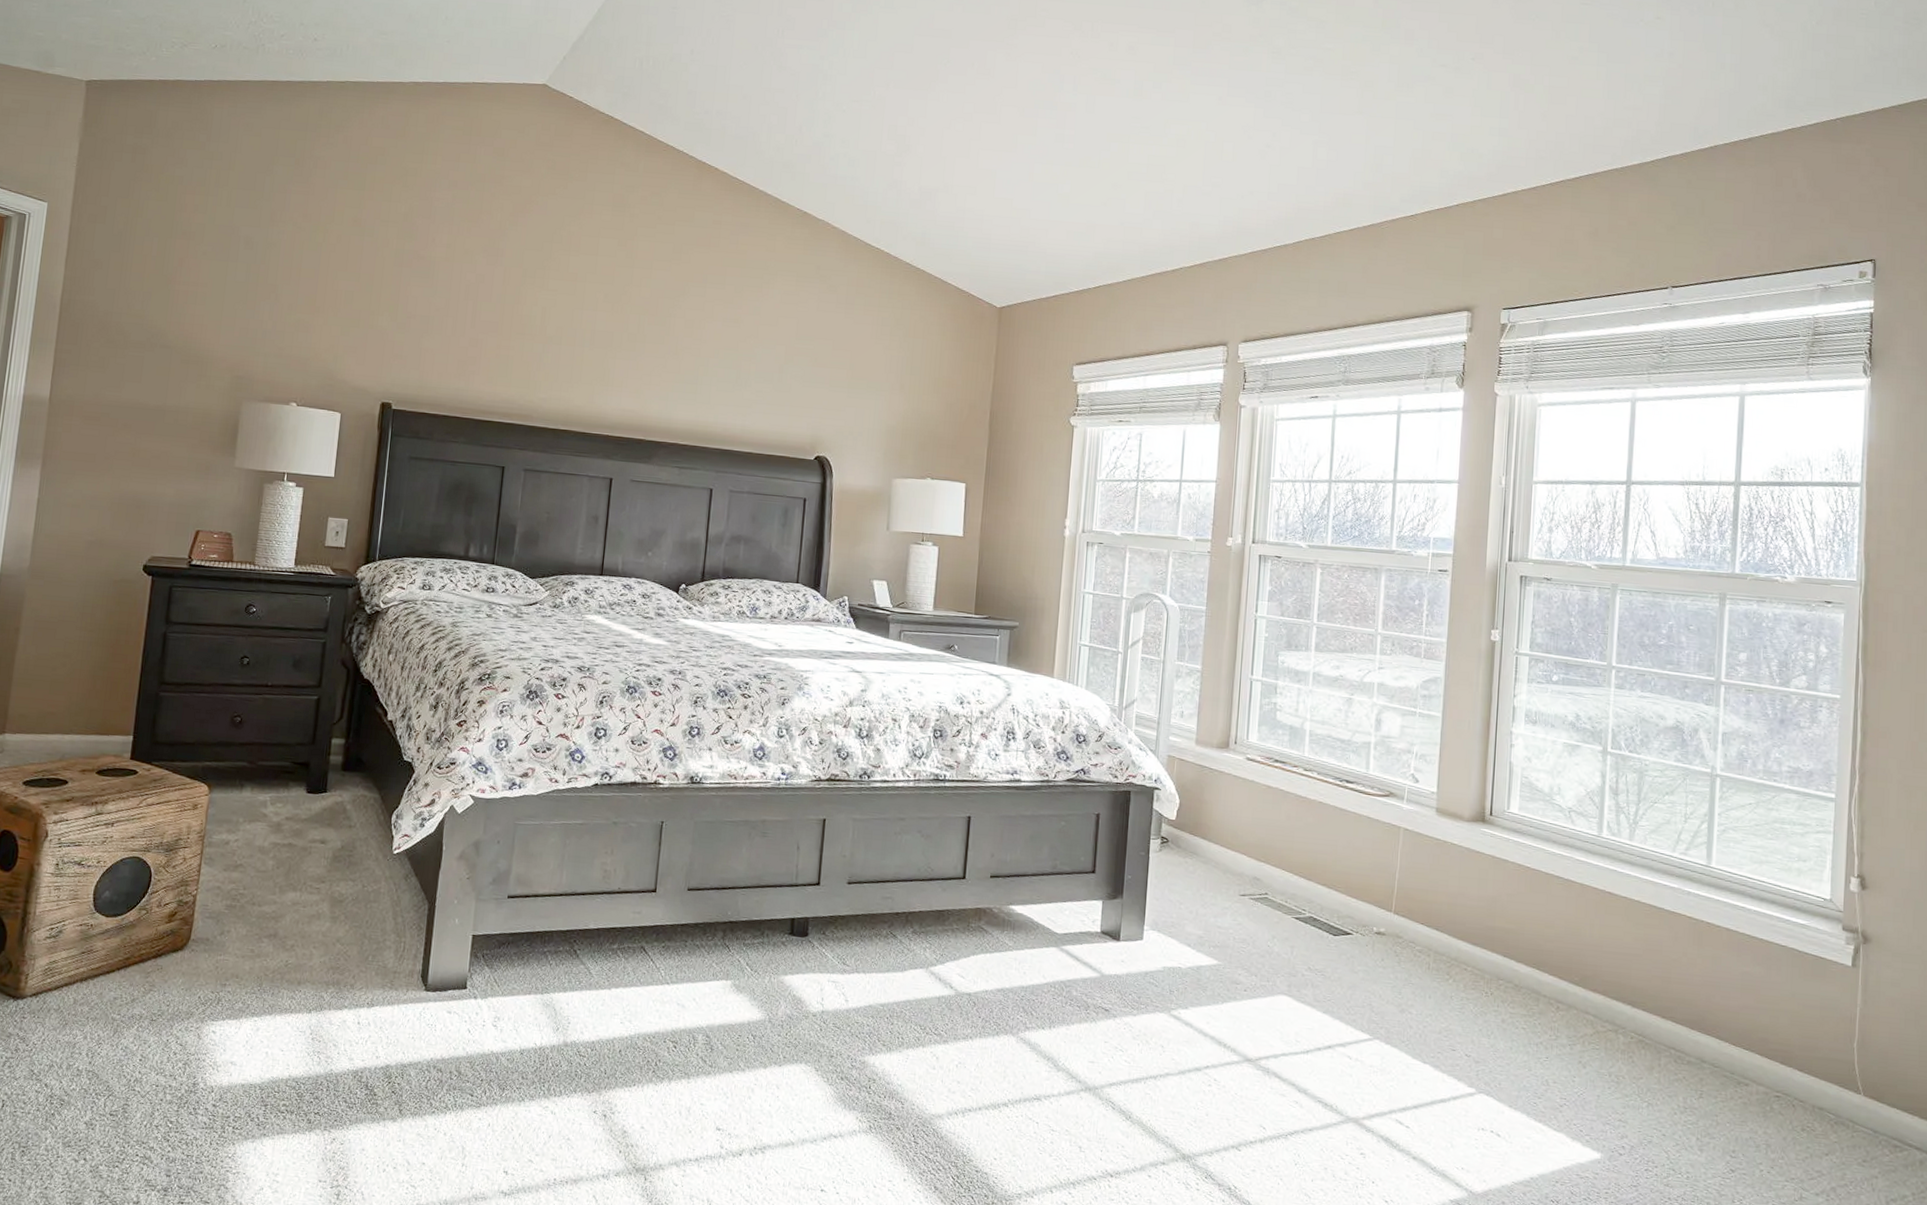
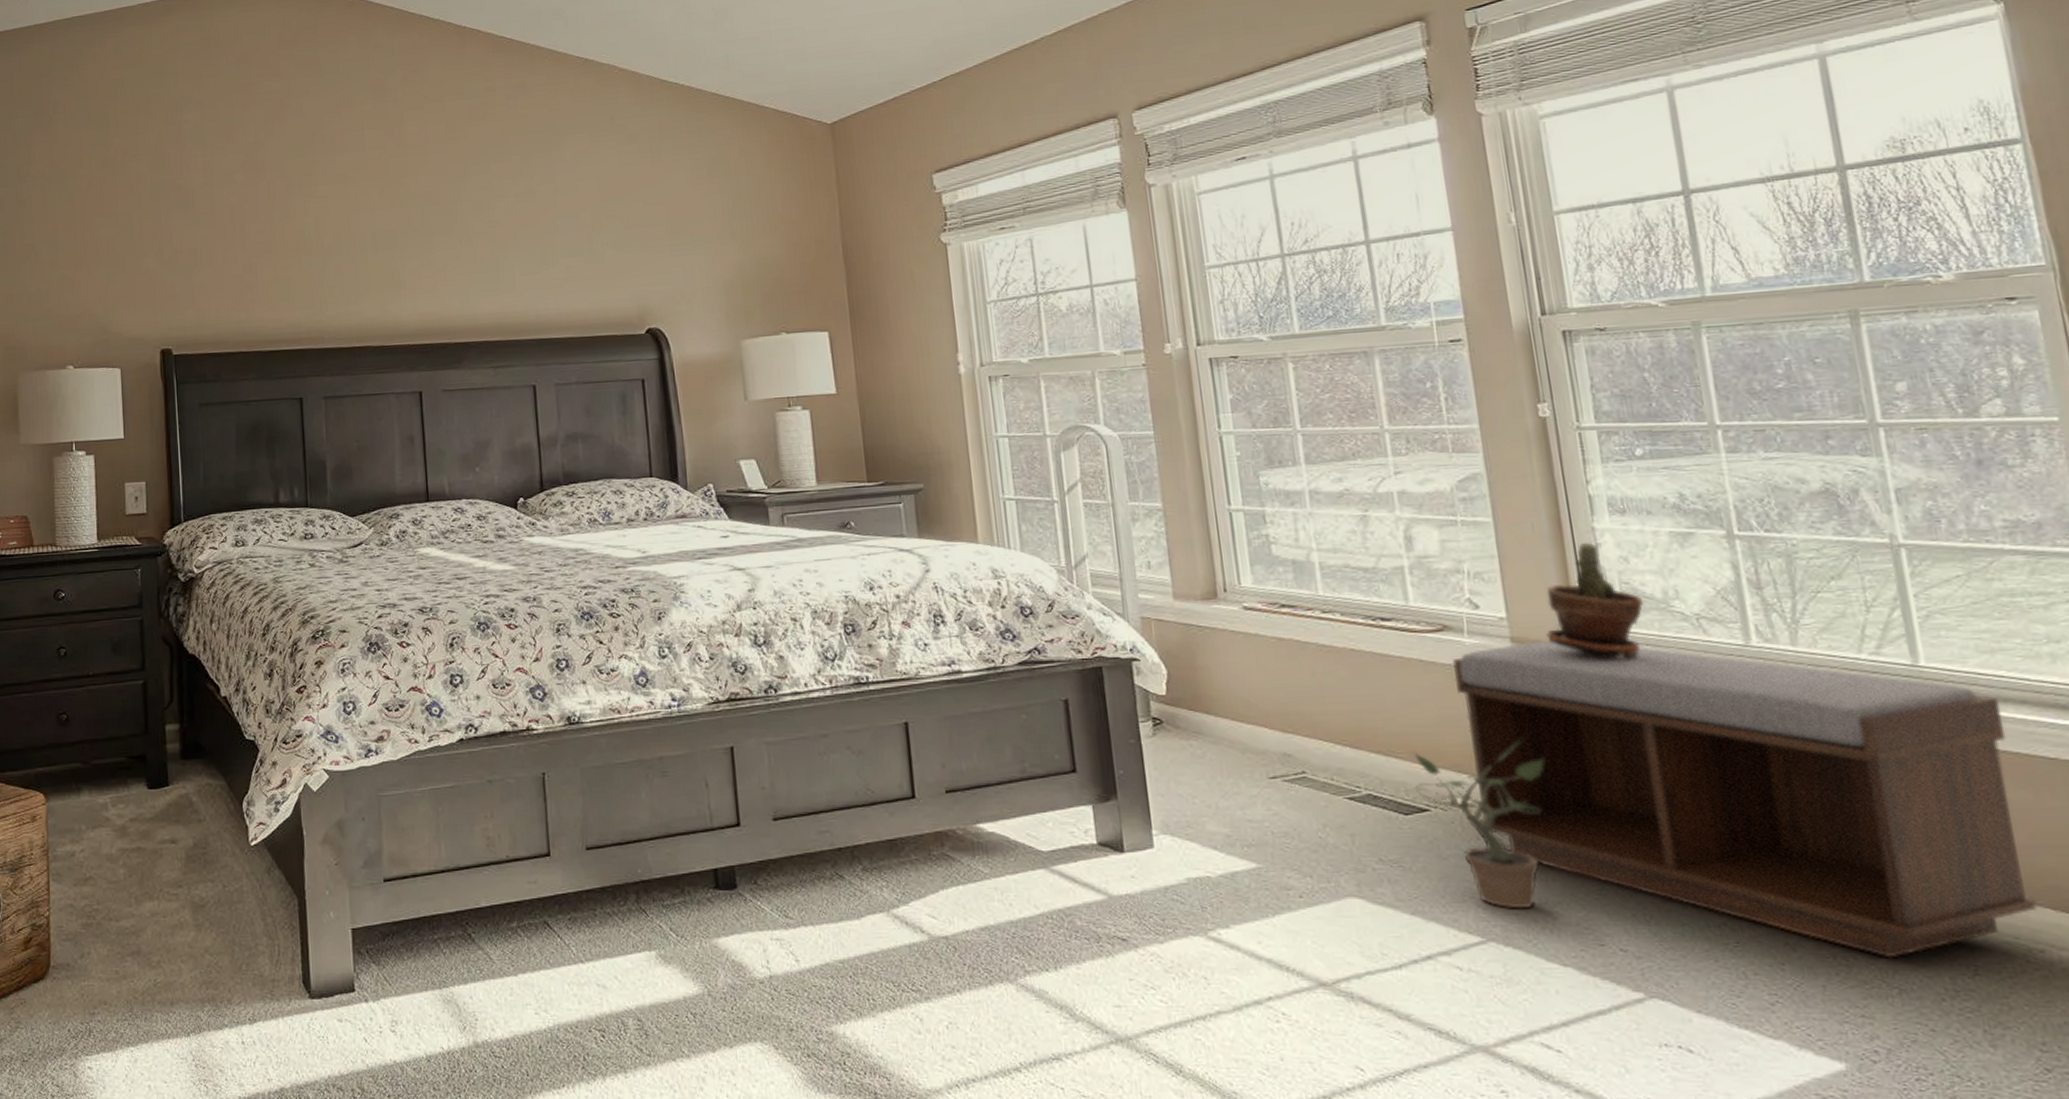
potted plant: none [1345,887,1442,1017] -> present [1413,738,1545,909]
bench: none [1385,812,1758,1080] -> present [1451,641,2038,958]
potted plant: none [1462,742,1535,836] -> present [1546,542,1645,660]

